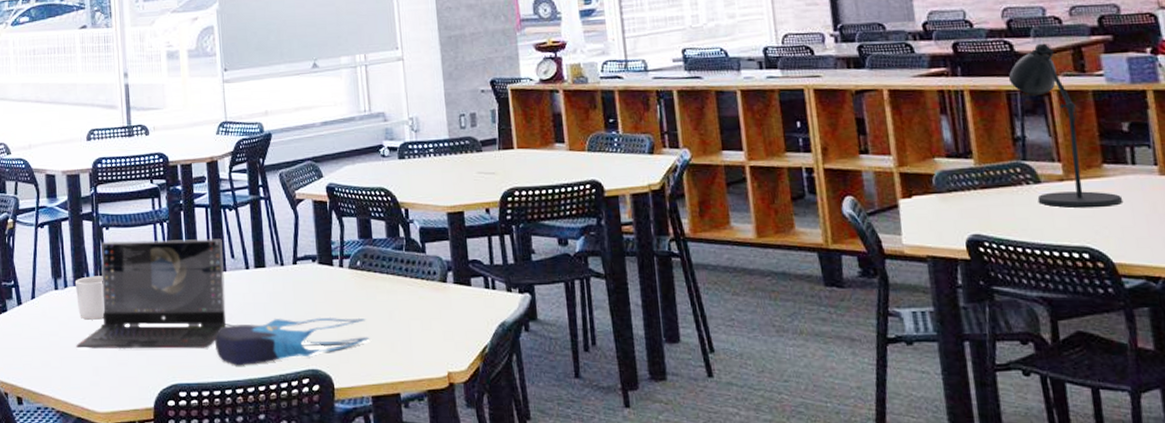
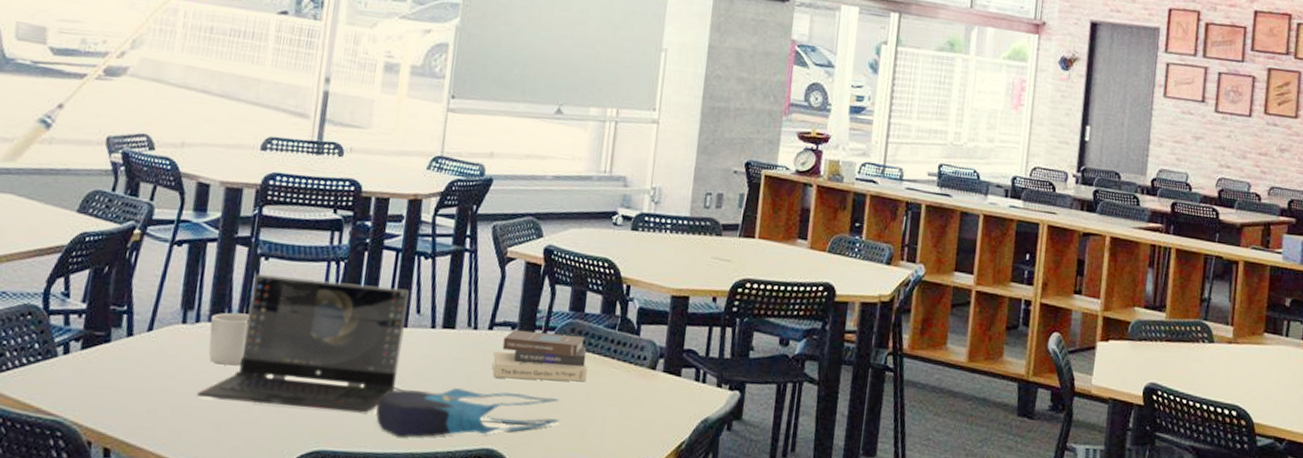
books: none [300,260,386,305] -> present [492,329,588,382]
desk lamp: present [1008,43,1122,208] -> none [1208,215,1272,372]

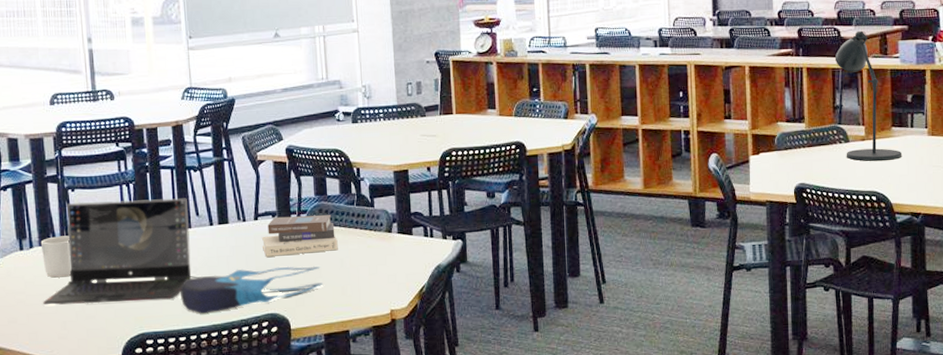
desk lamp: none [1208,215,1272,372] -> present [834,30,902,162]

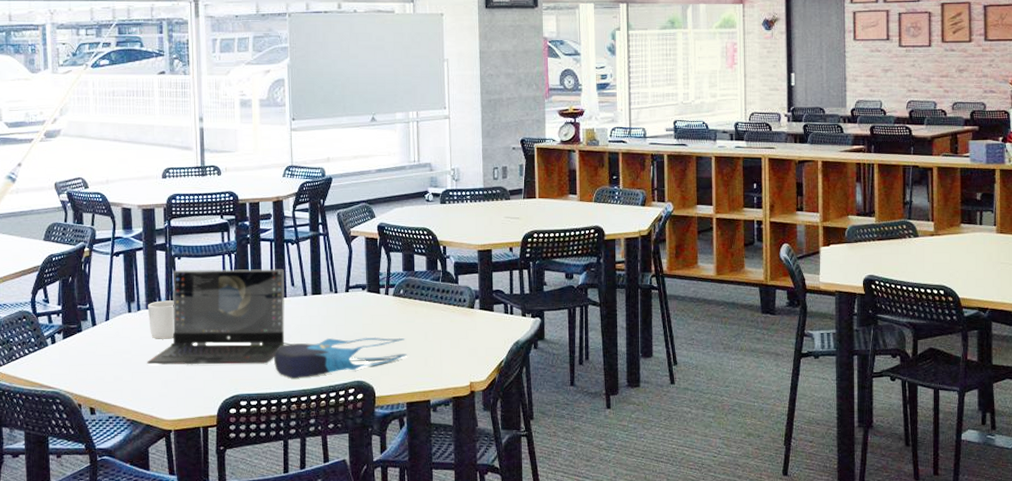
books: present [261,214,338,257] -> none [351,289,423,327]
desk lamp: present [834,30,902,162] -> none [905,130,970,257]

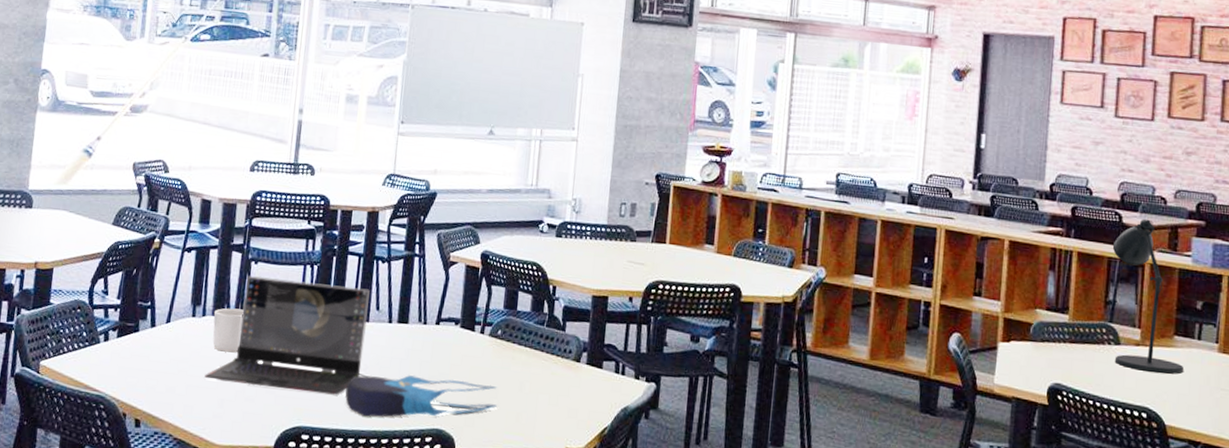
desk lamp: none [905,130,970,257] -> present [1112,219,1183,375]

